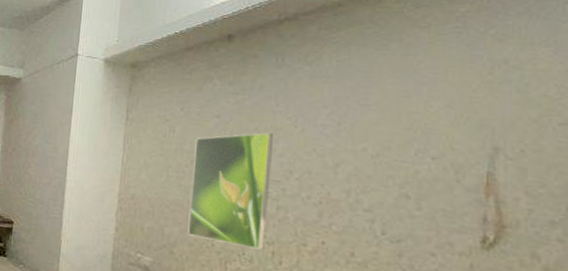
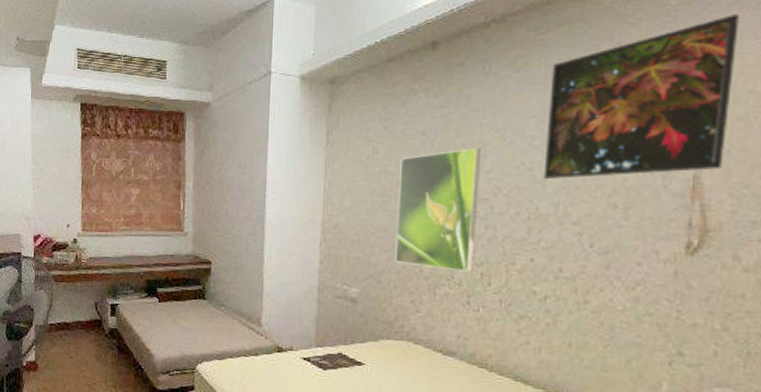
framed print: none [335,23,529,168] -> present [543,14,739,179]

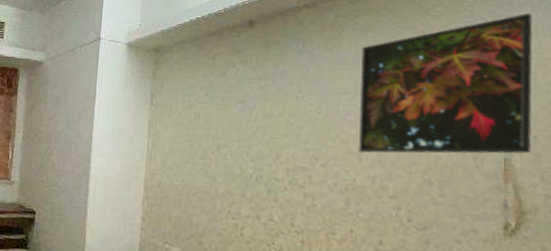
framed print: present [395,148,480,272] -> none [216,118,297,239]

